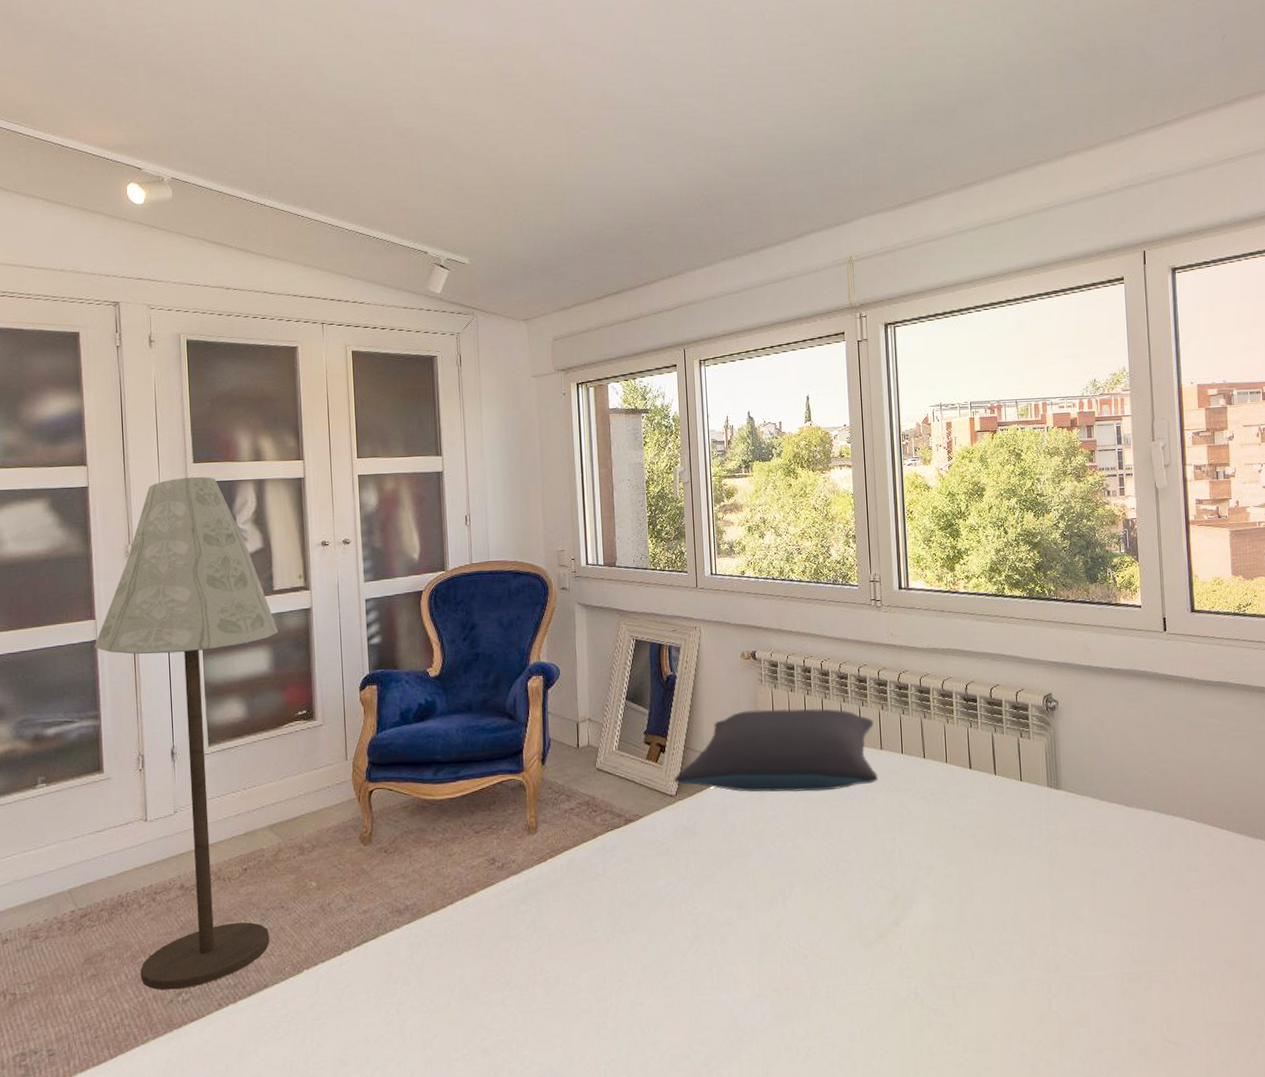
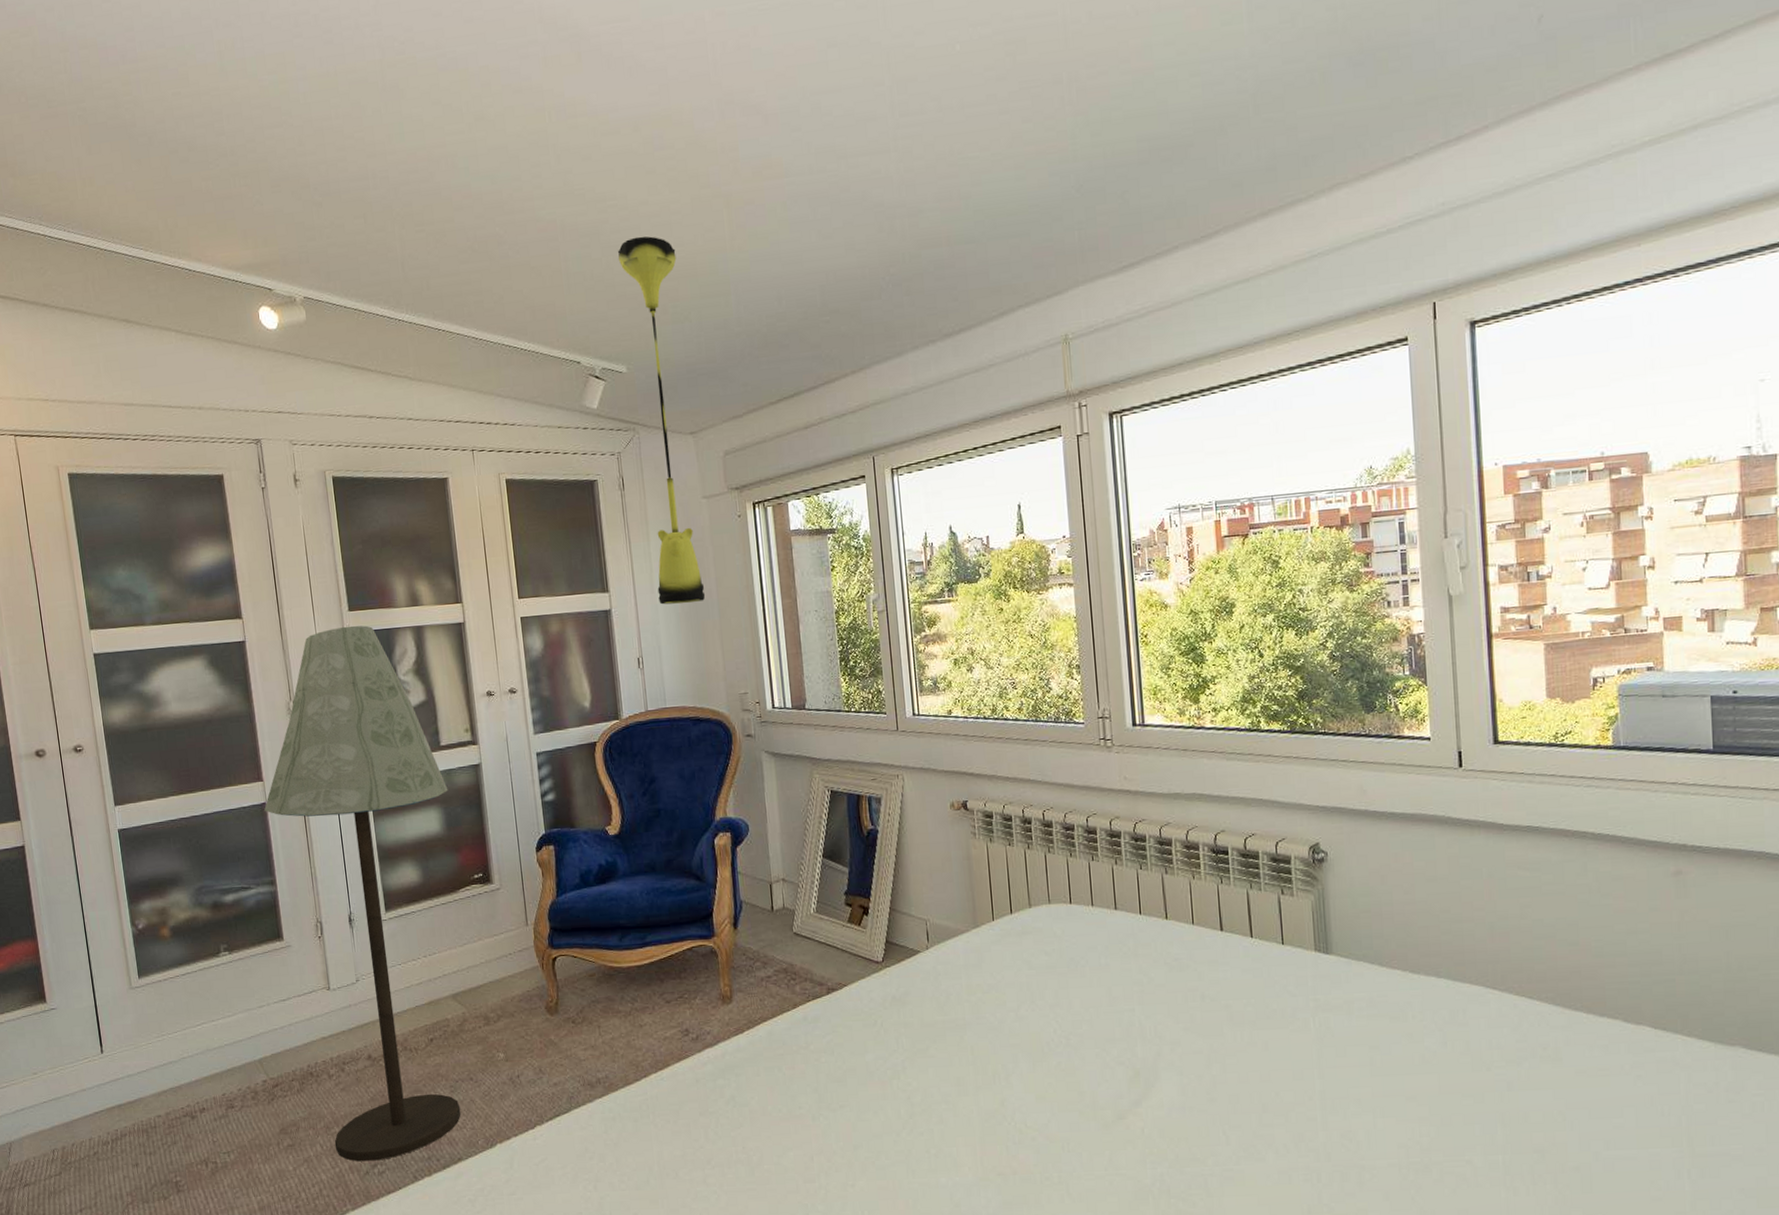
pendant light: none [466,148,530,469] -> present [617,236,706,605]
pillow: present [674,708,878,793] -> none [879,864,1112,958]

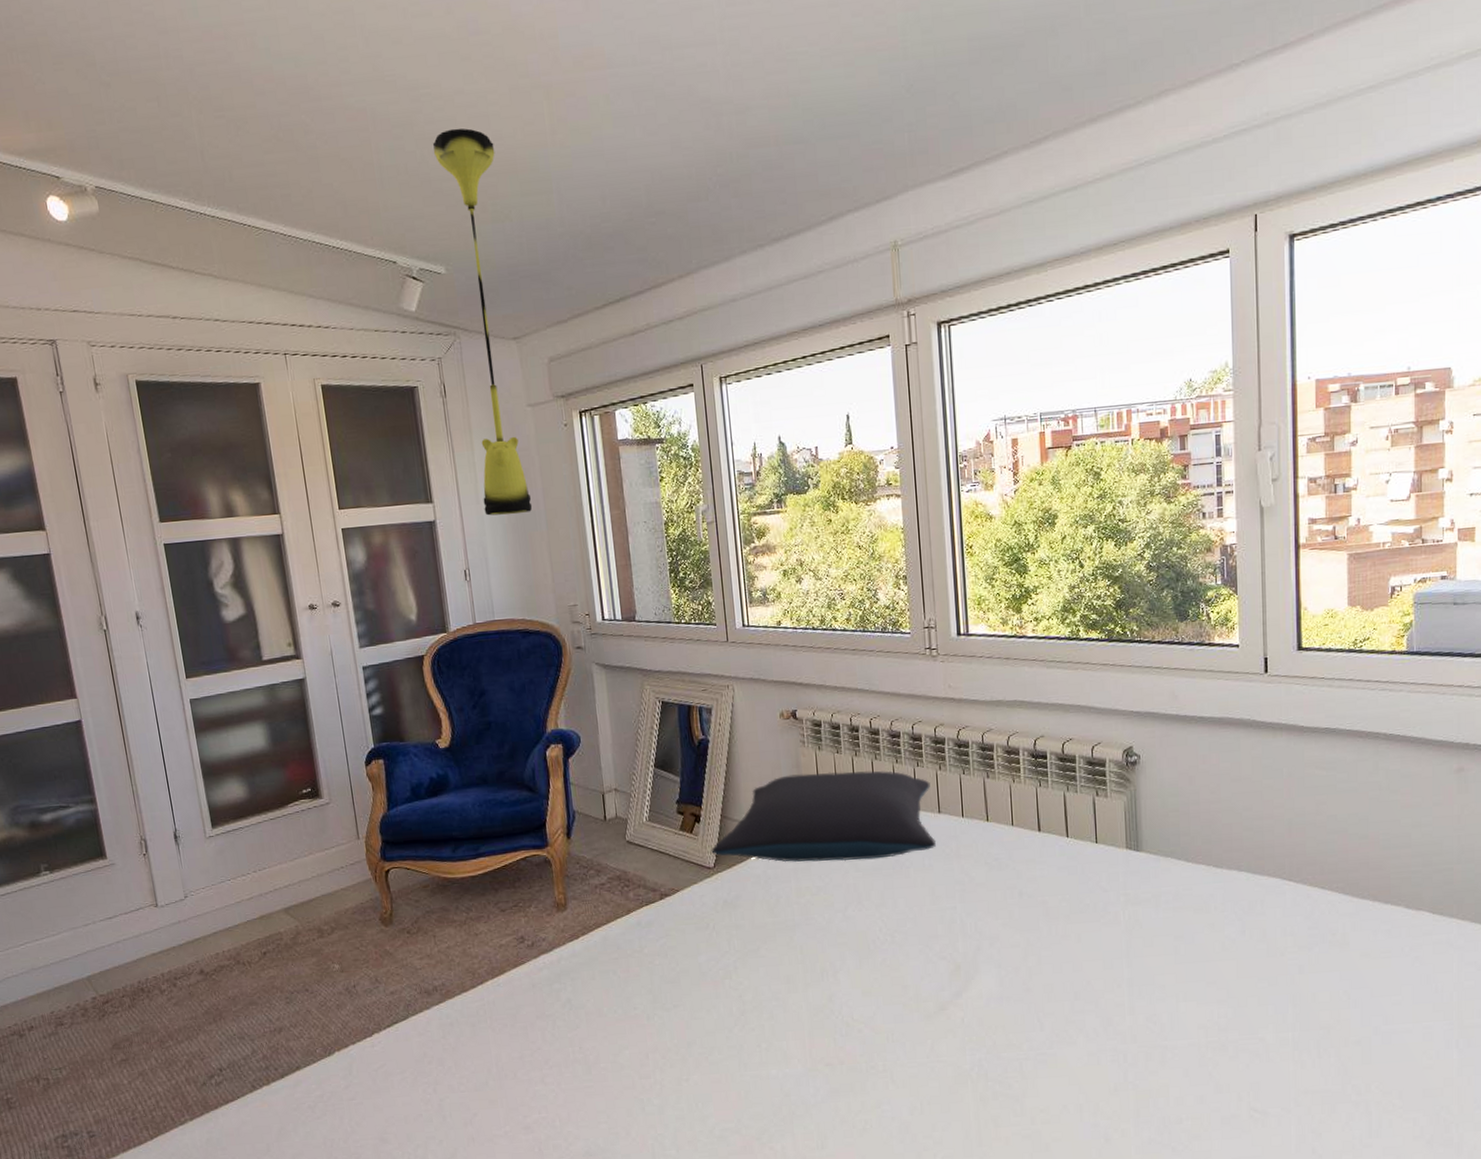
floor lamp: present [264,625,461,1162] -> none [79,537,298,1074]
pillow: none [879,864,1112,958] -> present [711,770,936,863]

